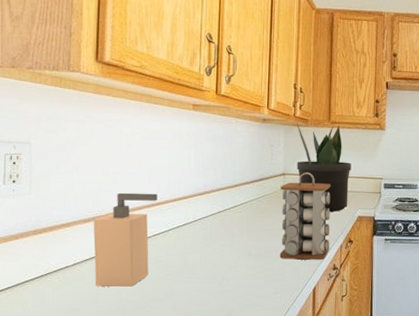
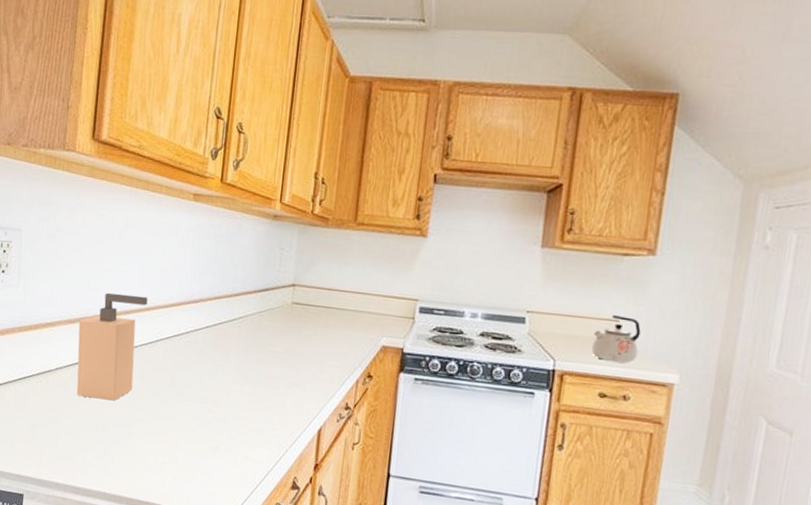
spice rack: present [279,173,331,260] -> none [280,285,351,396]
planter: present [296,121,352,212] -> none [310,219,379,338]

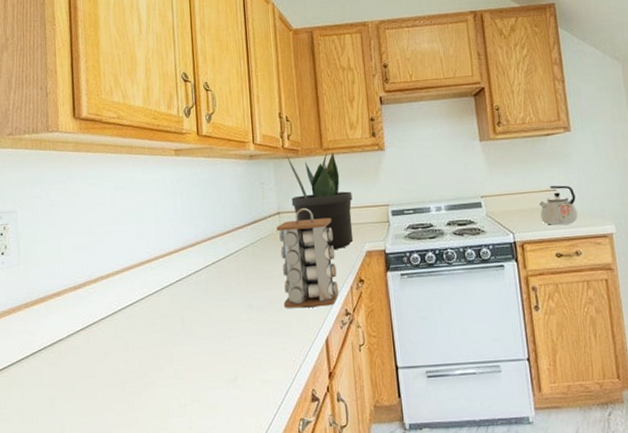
soap dispenser: present [76,292,148,401] -> none [83,250,147,358]
spice rack: none [280,285,351,396] -> present [276,208,339,308]
planter: none [310,219,379,338] -> present [285,150,354,249]

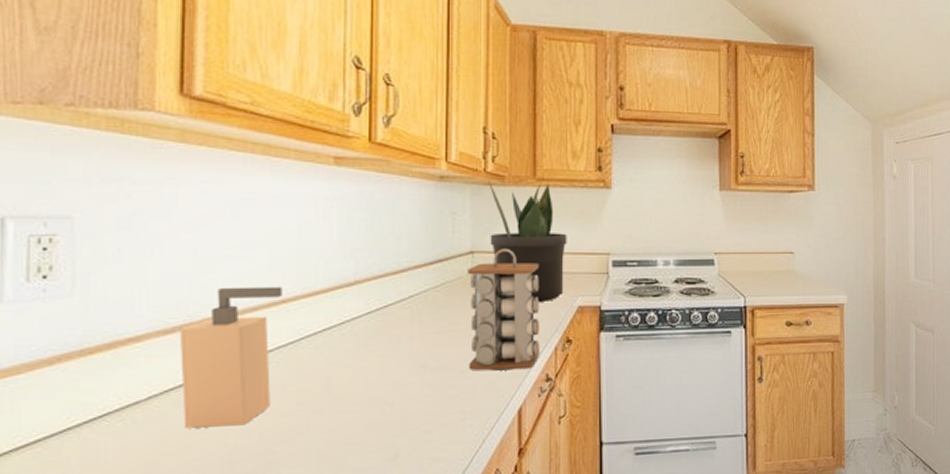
soap dispenser: none [83,250,147,358] -> present [179,286,283,428]
kettle: present [539,185,578,226] -> none [775,248,812,292]

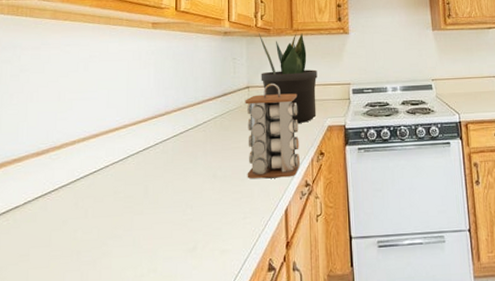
soap dispenser: present [179,286,283,428] -> none [46,118,116,226]

